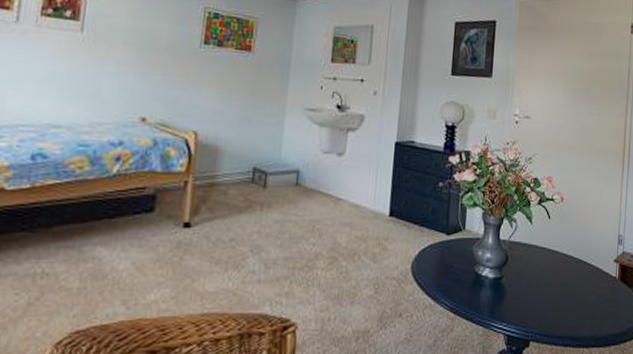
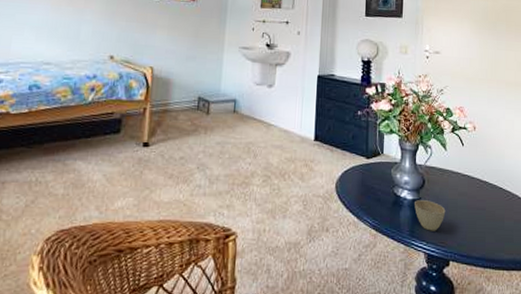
cup: none [496,278,528,311] -> present [414,200,446,231]

